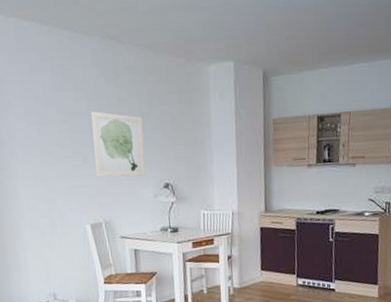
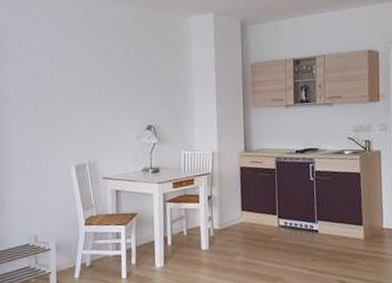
wall art: present [91,111,146,177] -> none [81,60,130,121]

